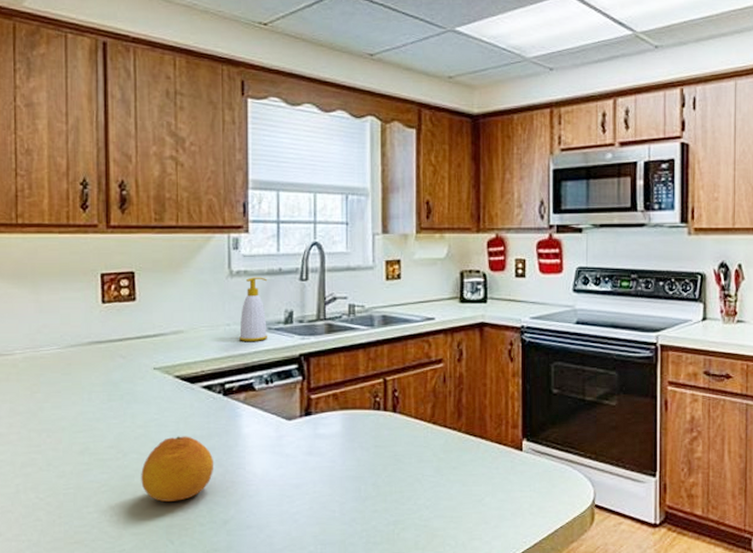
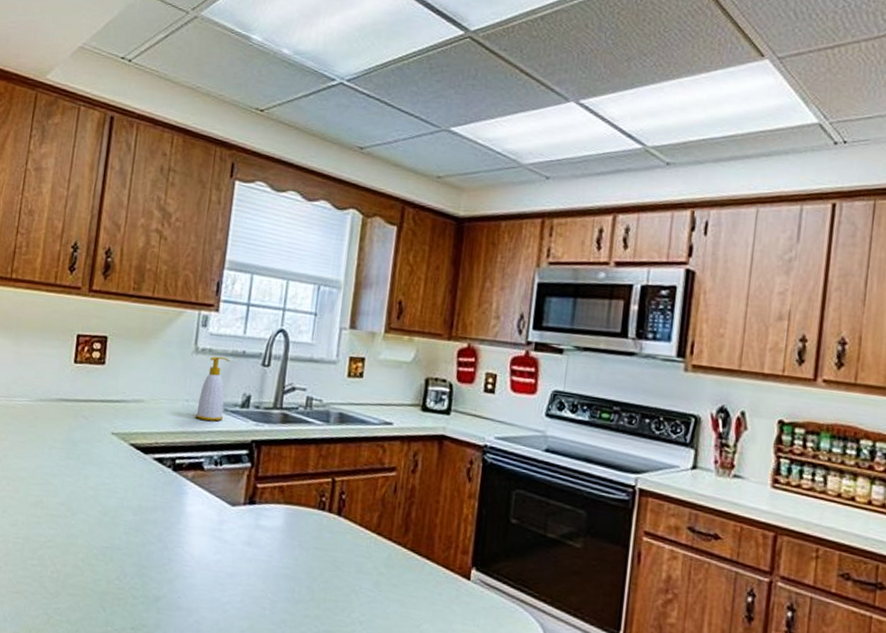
fruit: present [141,436,214,502] -> none [84,504,155,569]

